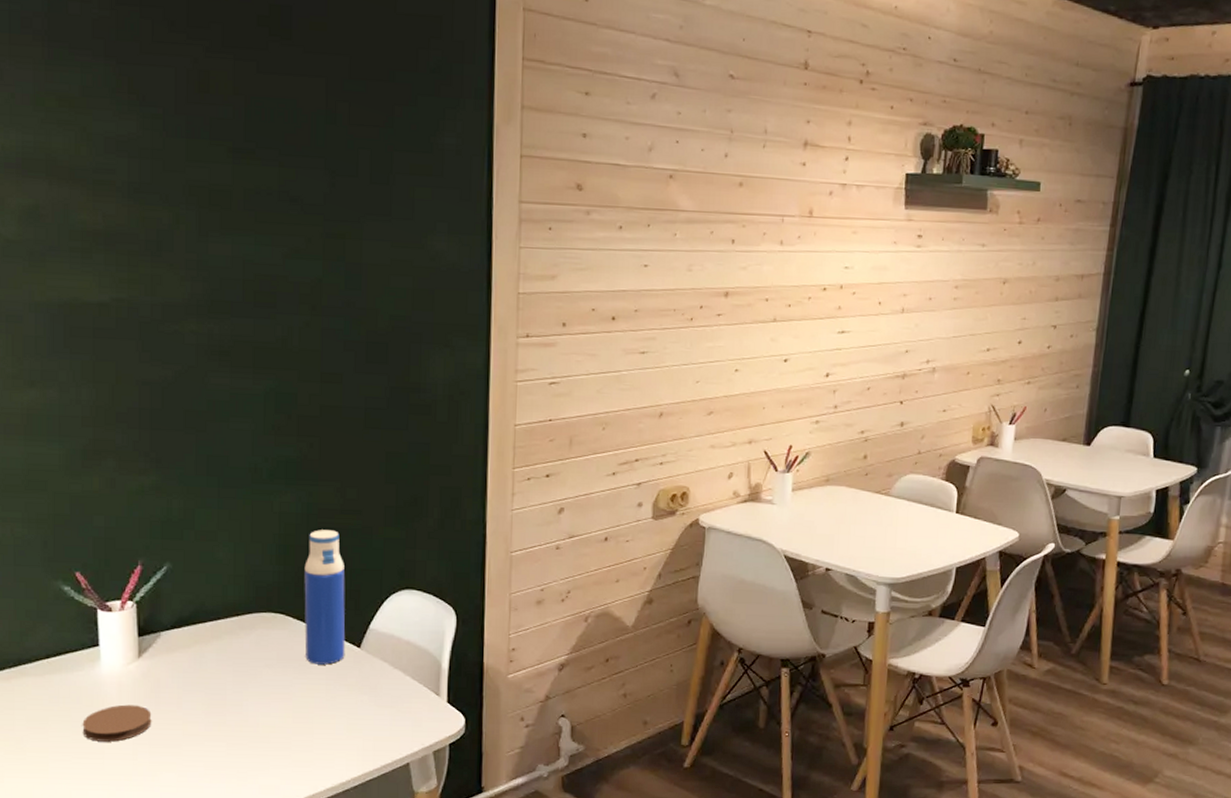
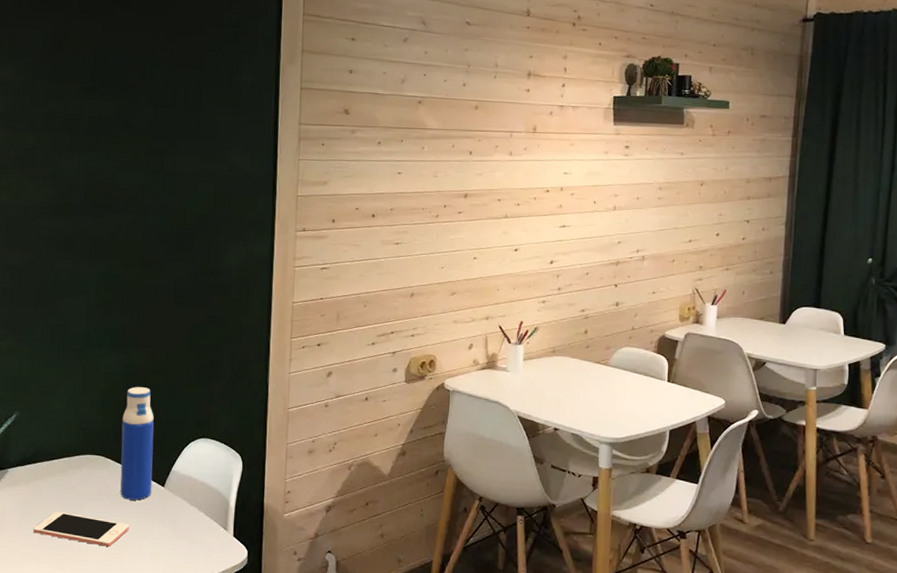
cell phone: none [198,681,319,720] -> present [33,512,129,547]

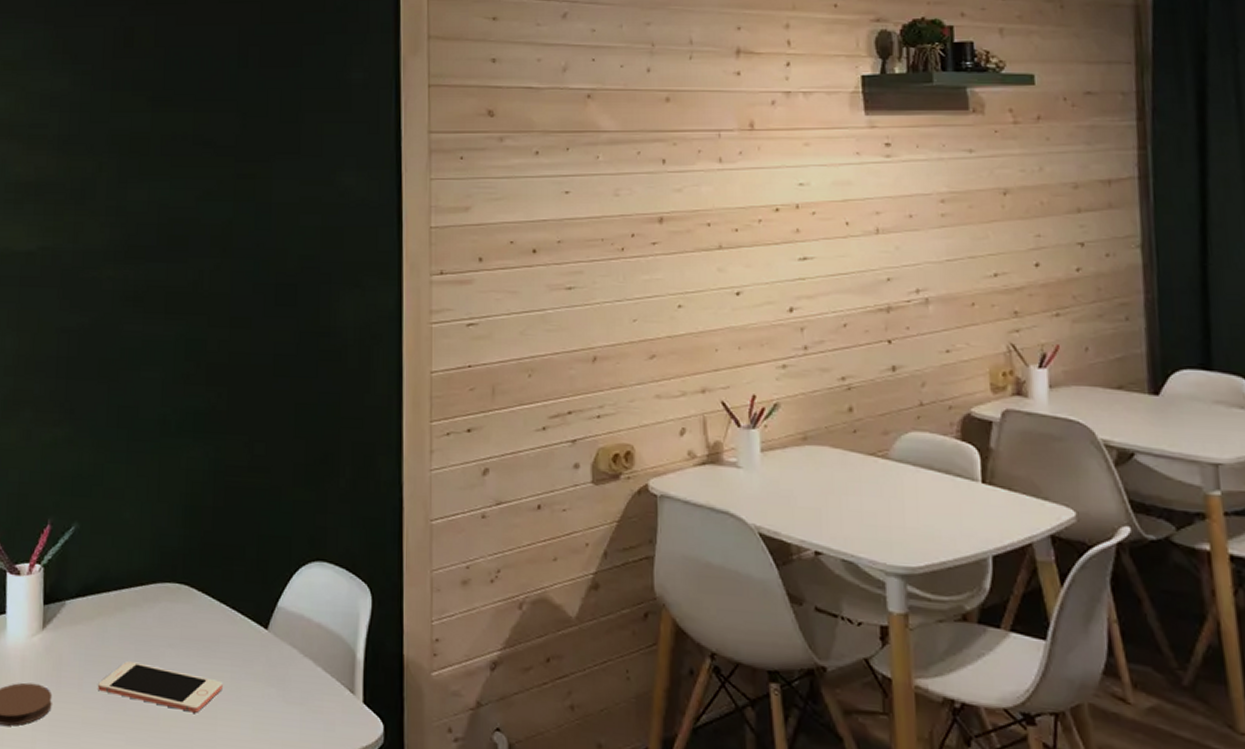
water bottle: present [120,387,154,501] -> none [209,489,253,648]

